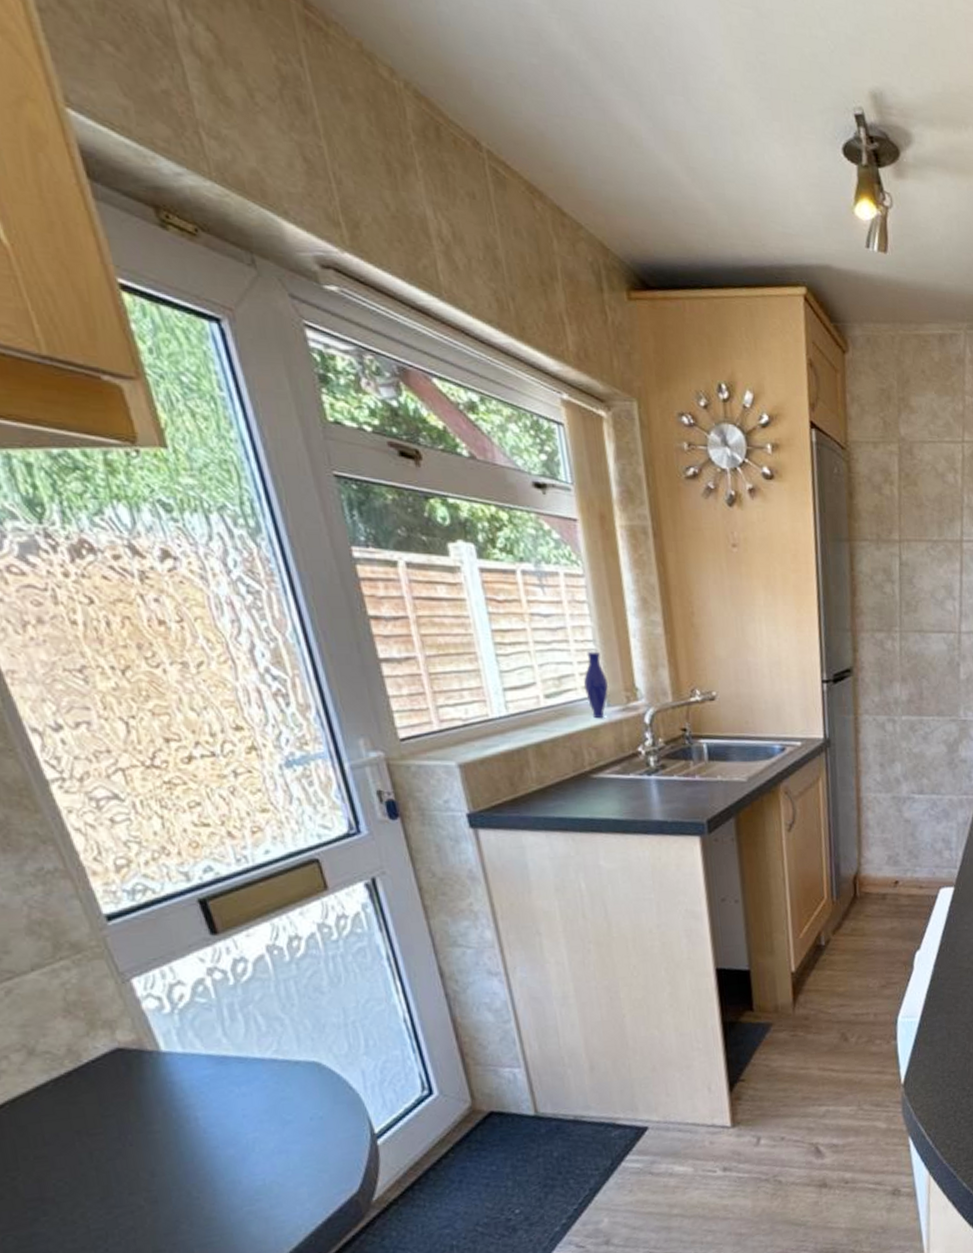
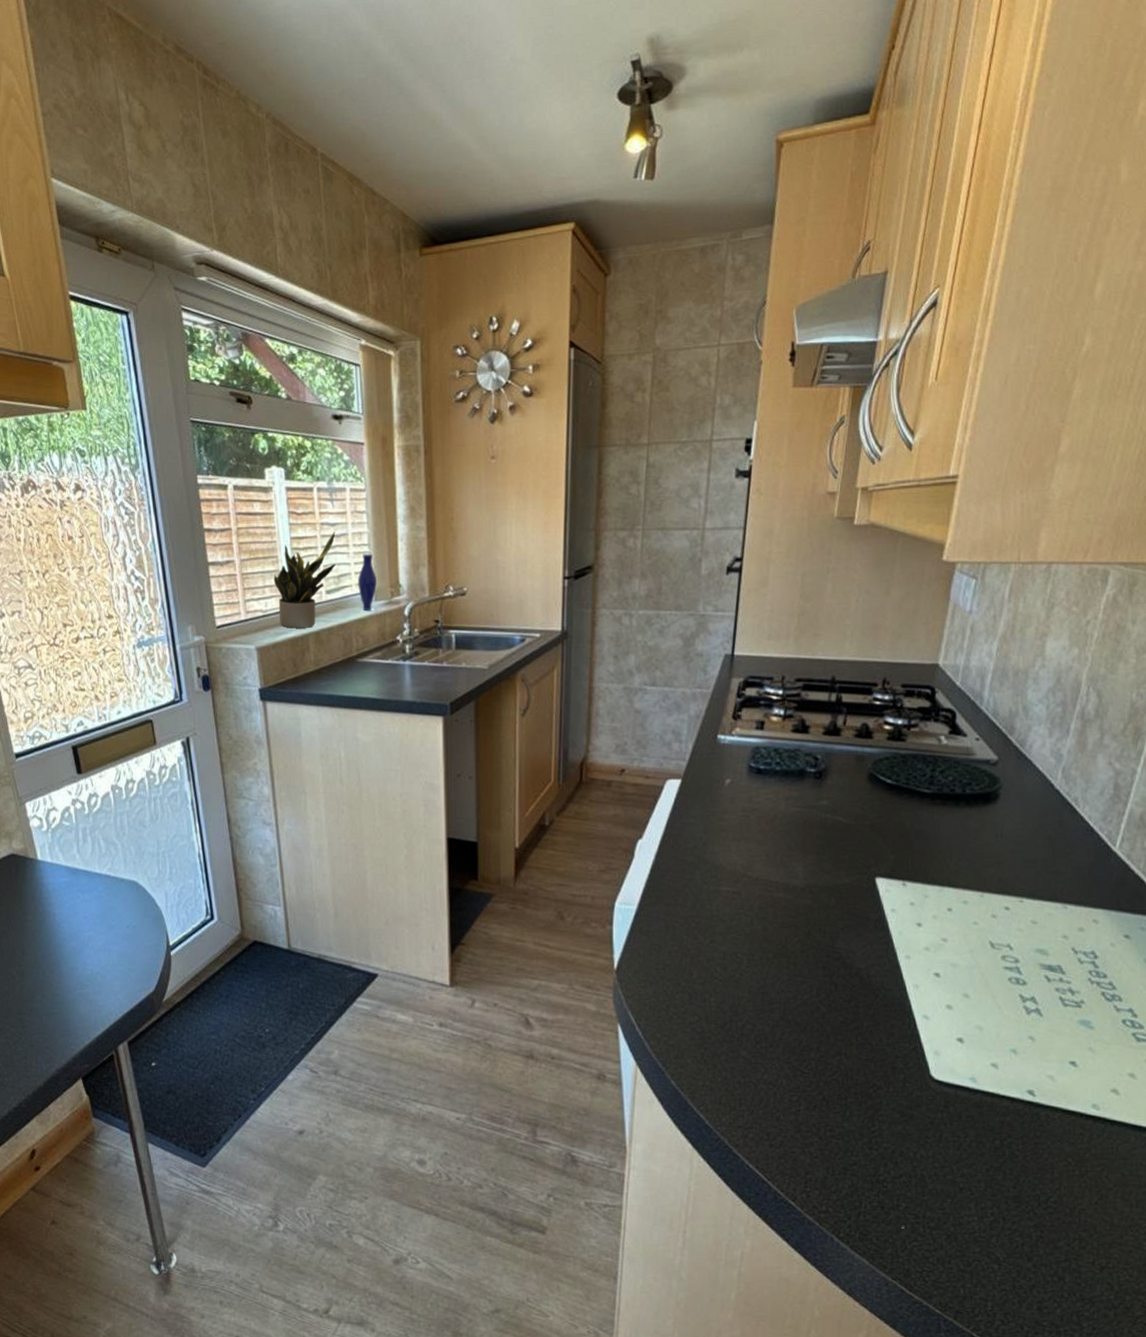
potted plant: none [473,624,555,740] -> present [273,532,336,628]

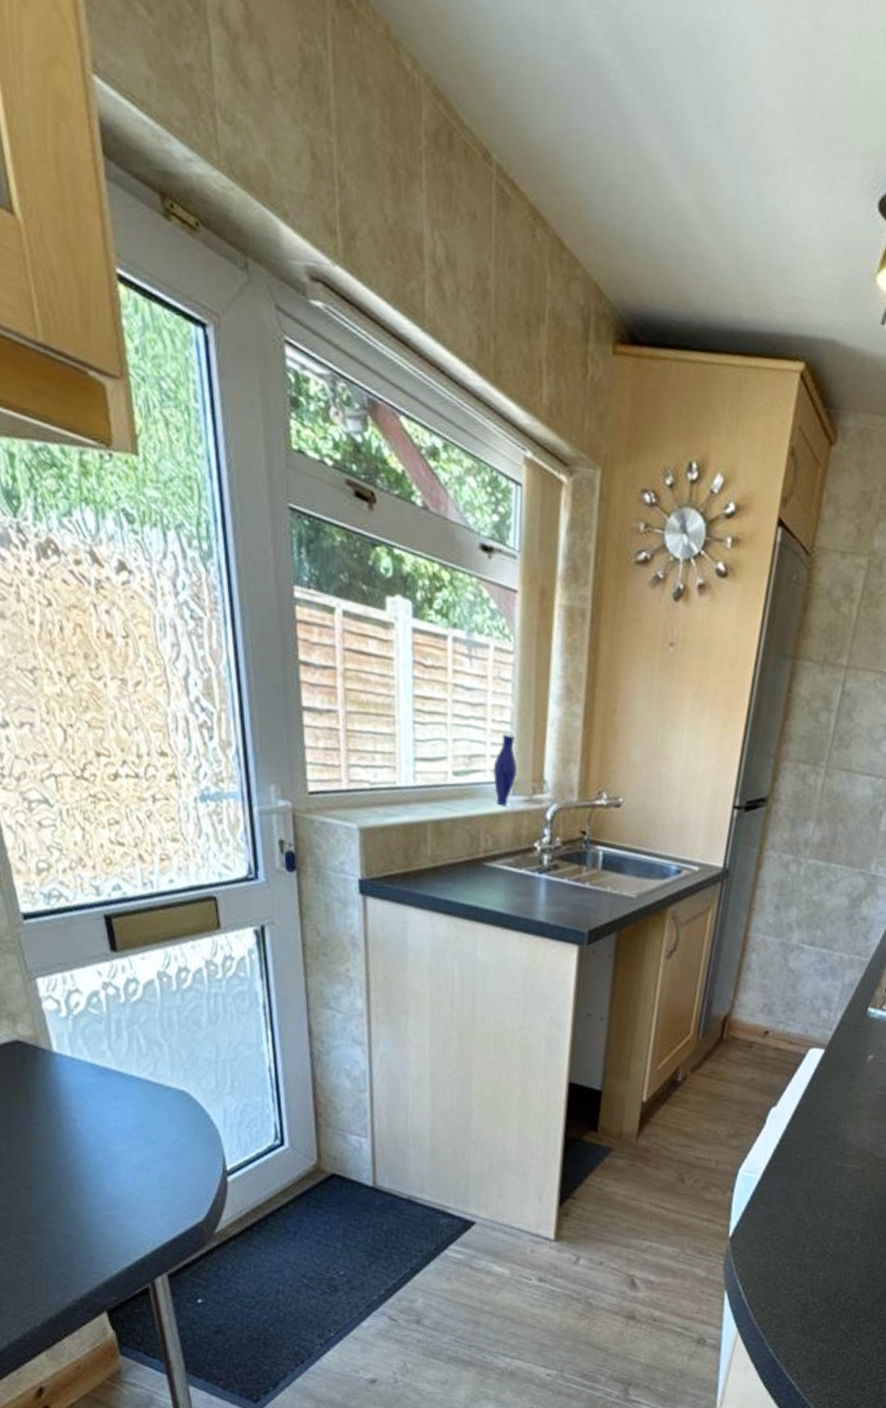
potted plant: present [273,532,336,628] -> none [387,698,471,814]

